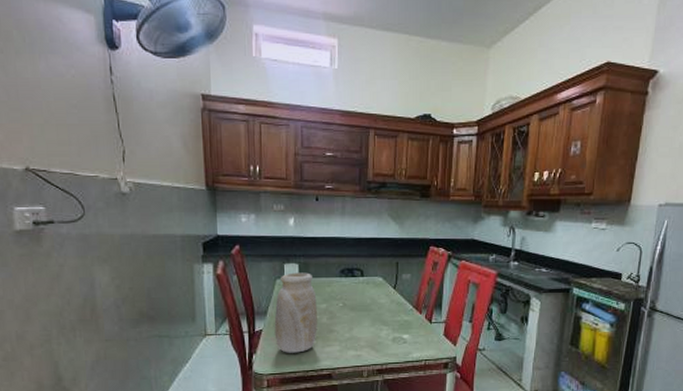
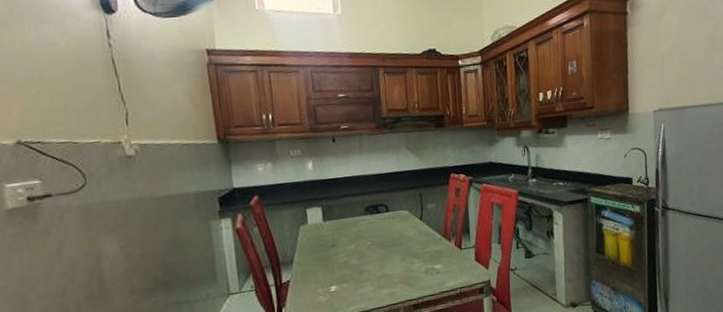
vase: present [274,272,317,353] -> none [301,215,348,302]

